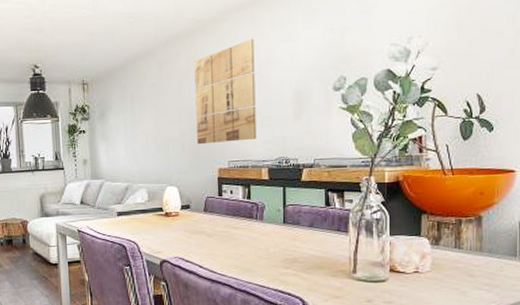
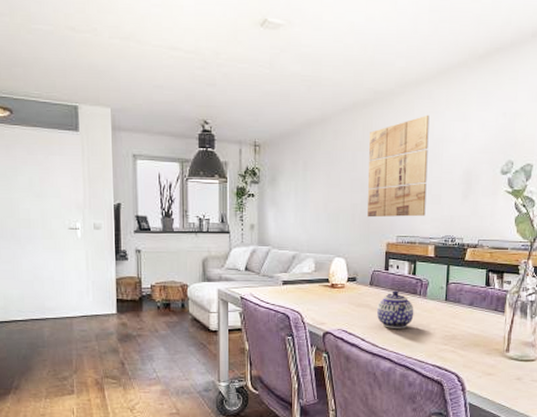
teapot: none [212,216,252,254] -> present [376,290,414,328]

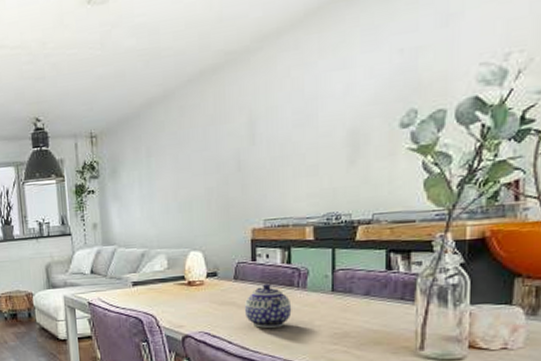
wall art: present [366,114,430,218] -> none [221,69,299,202]

